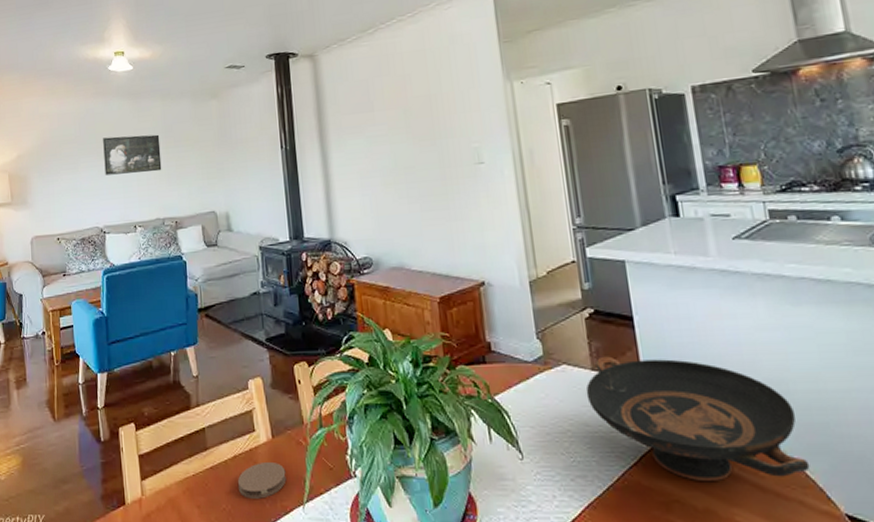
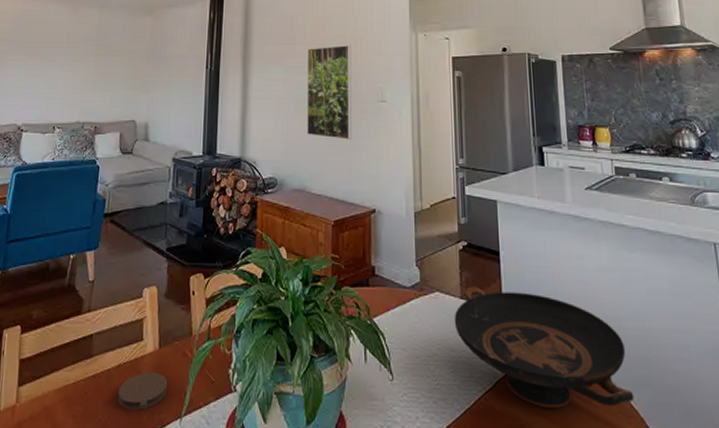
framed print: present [103,134,162,176] -> none [32,39,92,77]
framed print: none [388,105,450,210] -> present [307,45,352,140]

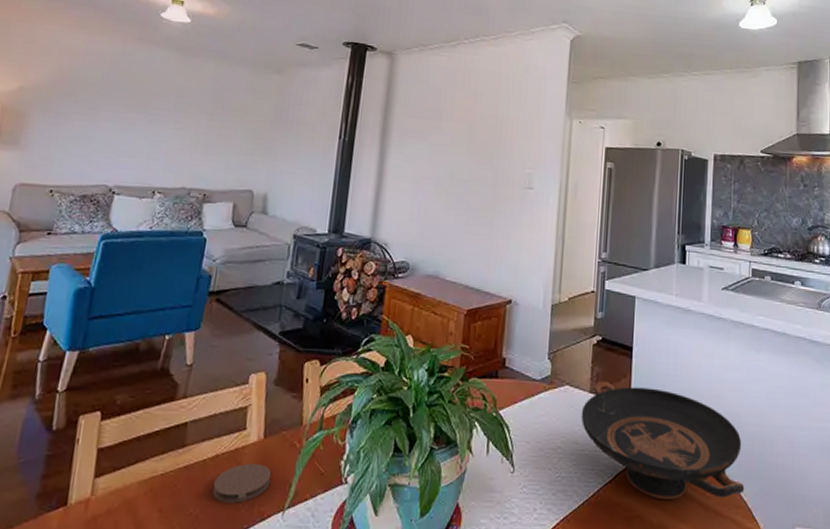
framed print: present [307,45,352,140] -> none [446,125,501,226]

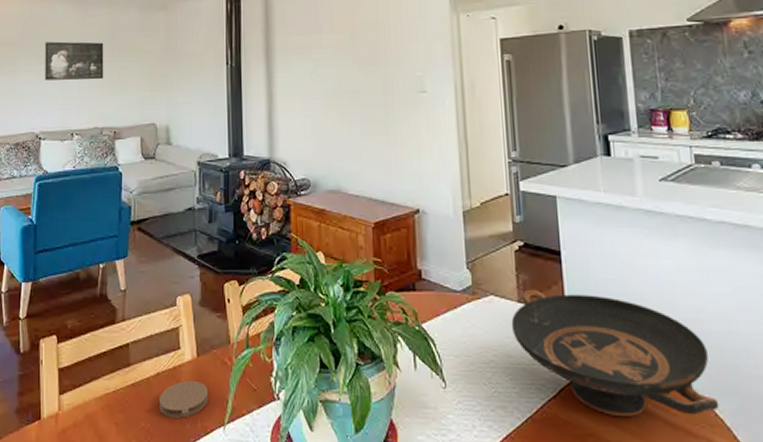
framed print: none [129,88,206,137] -> present [45,41,104,80]

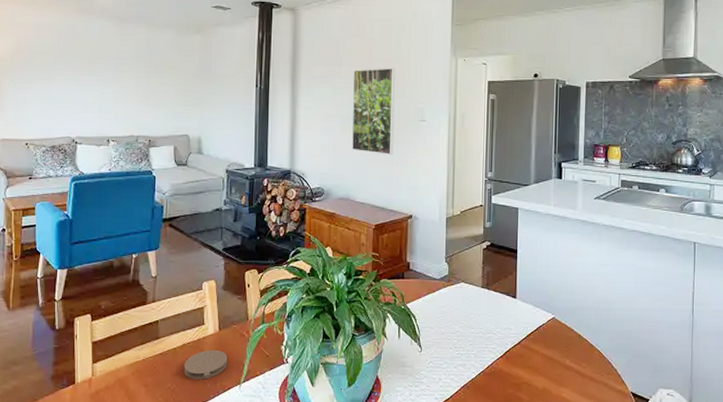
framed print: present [45,41,104,80] -> none [82,54,141,93]
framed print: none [335,32,390,135] -> present [352,68,395,155]
decorative bowl: present [511,289,720,418] -> none [475,278,615,370]

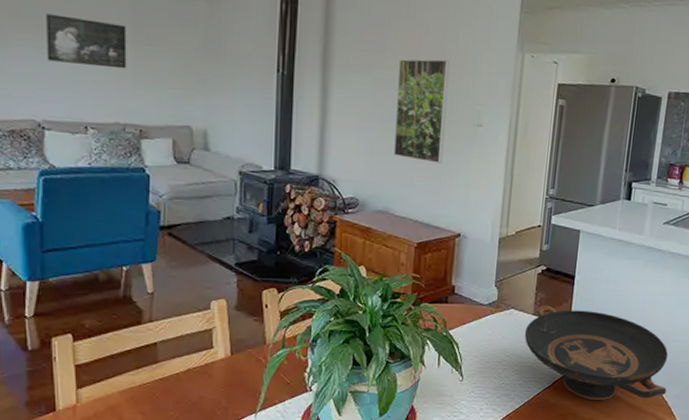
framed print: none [82,54,141,93] -> present [46,13,127,69]
coaster: present [184,350,228,379] -> none [190,376,241,408]
decorative bowl: none [475,278,615,370] -> present [524,305,669,401]

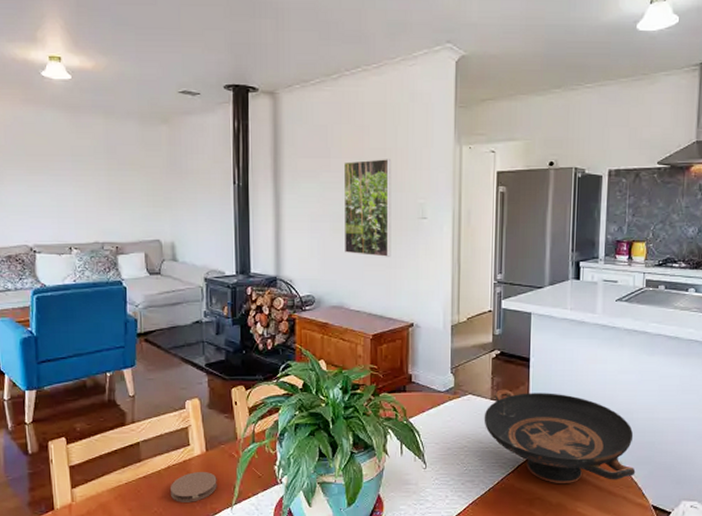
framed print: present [46,13,127,69] -> none [34,151,103,194]
coaster: none [190,376,241,408] -> present [171,472,217,502]

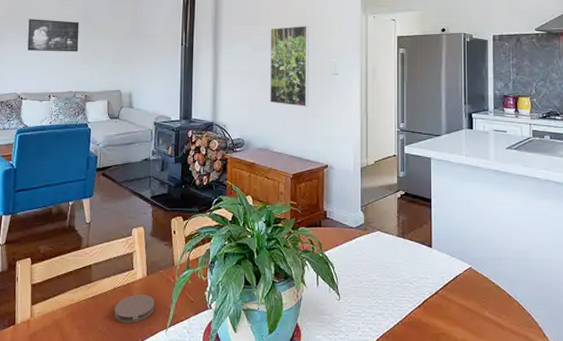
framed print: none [34,151,103,194] -> present [27,19,80,52]
decorative bowl: present [484,389,636,484] -> none [391,227,535,321]

